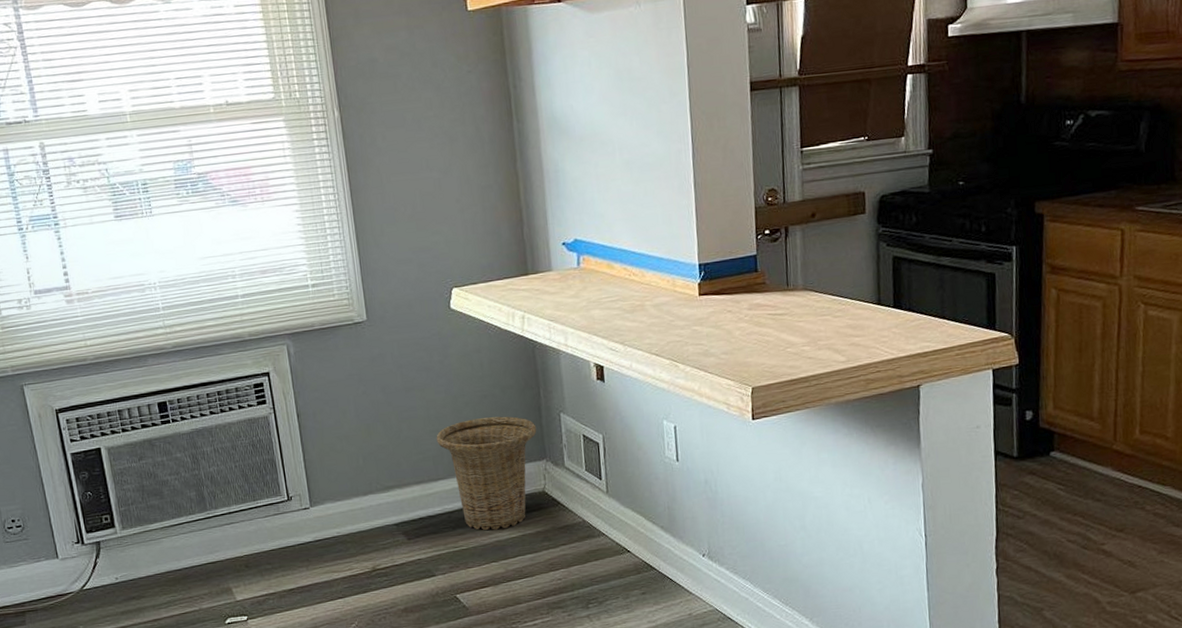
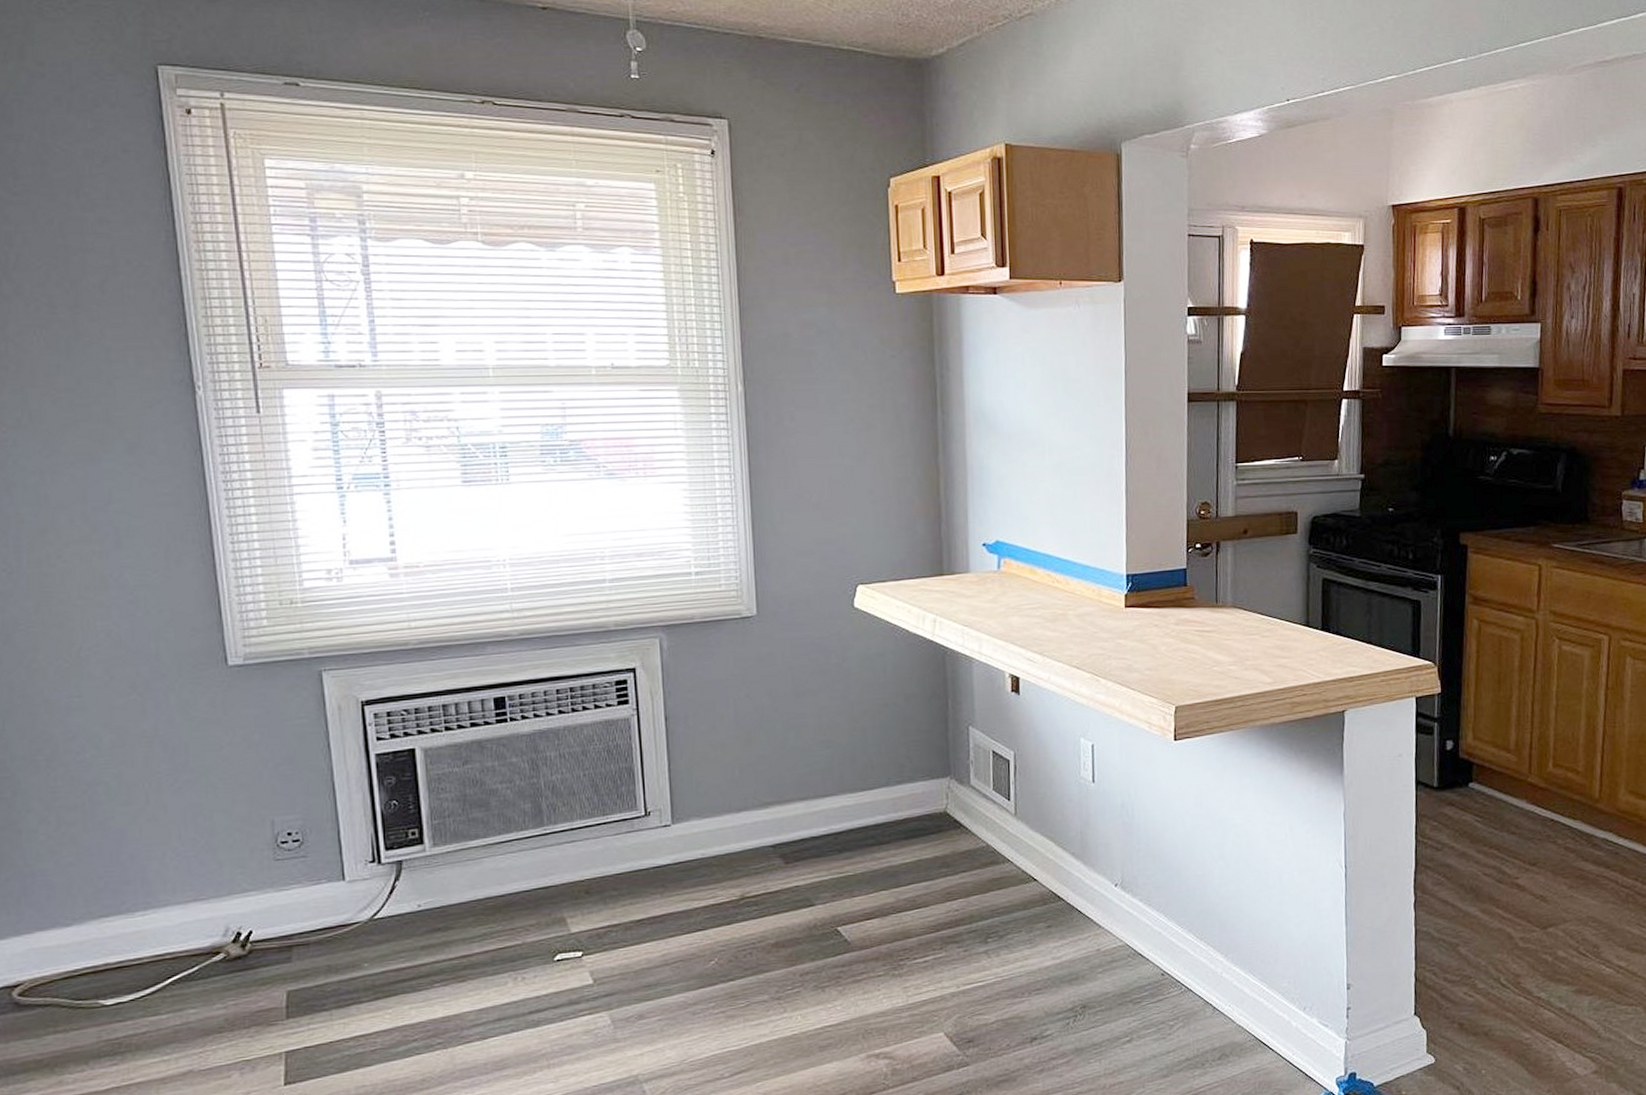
basket: present [436,416,537,531] -> none [827,727,942,855]

